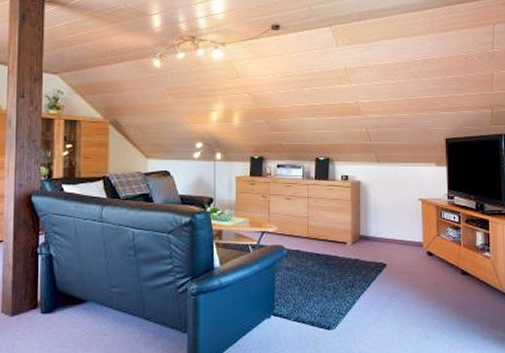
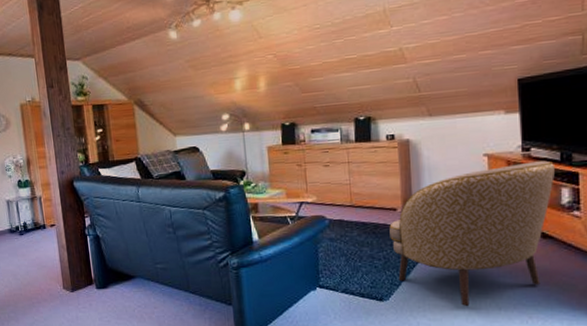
armchair: none [340,208,471,336] -> present [389,160,555,307]

